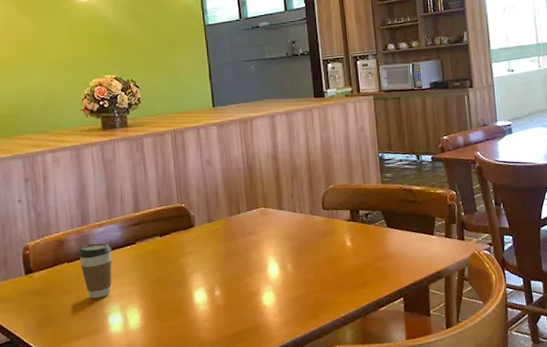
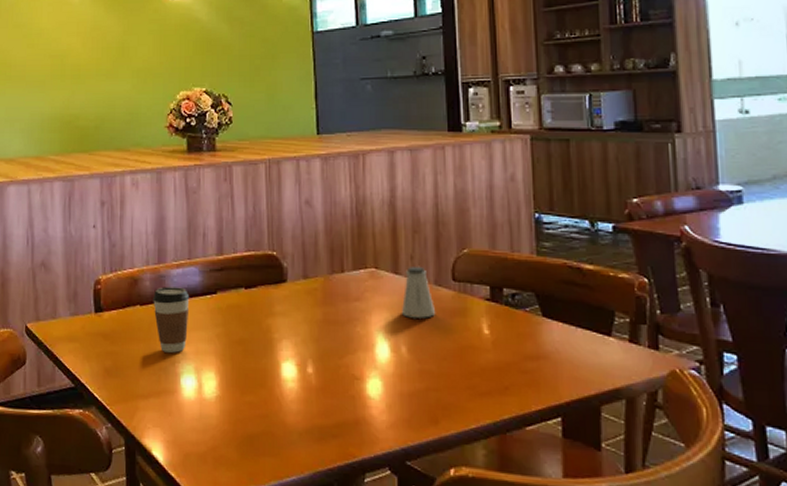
saltshaker: none [286,202,311,242] -> present [401,267,435,318]

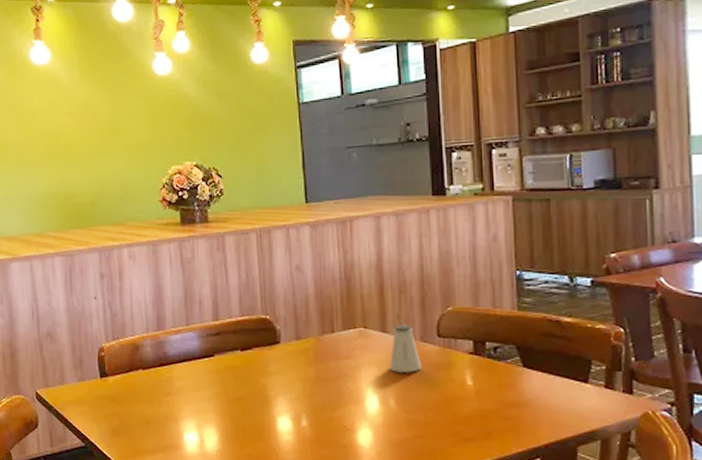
coffee cup: present [153,286,190,353] -> none [154,351,189,412]

